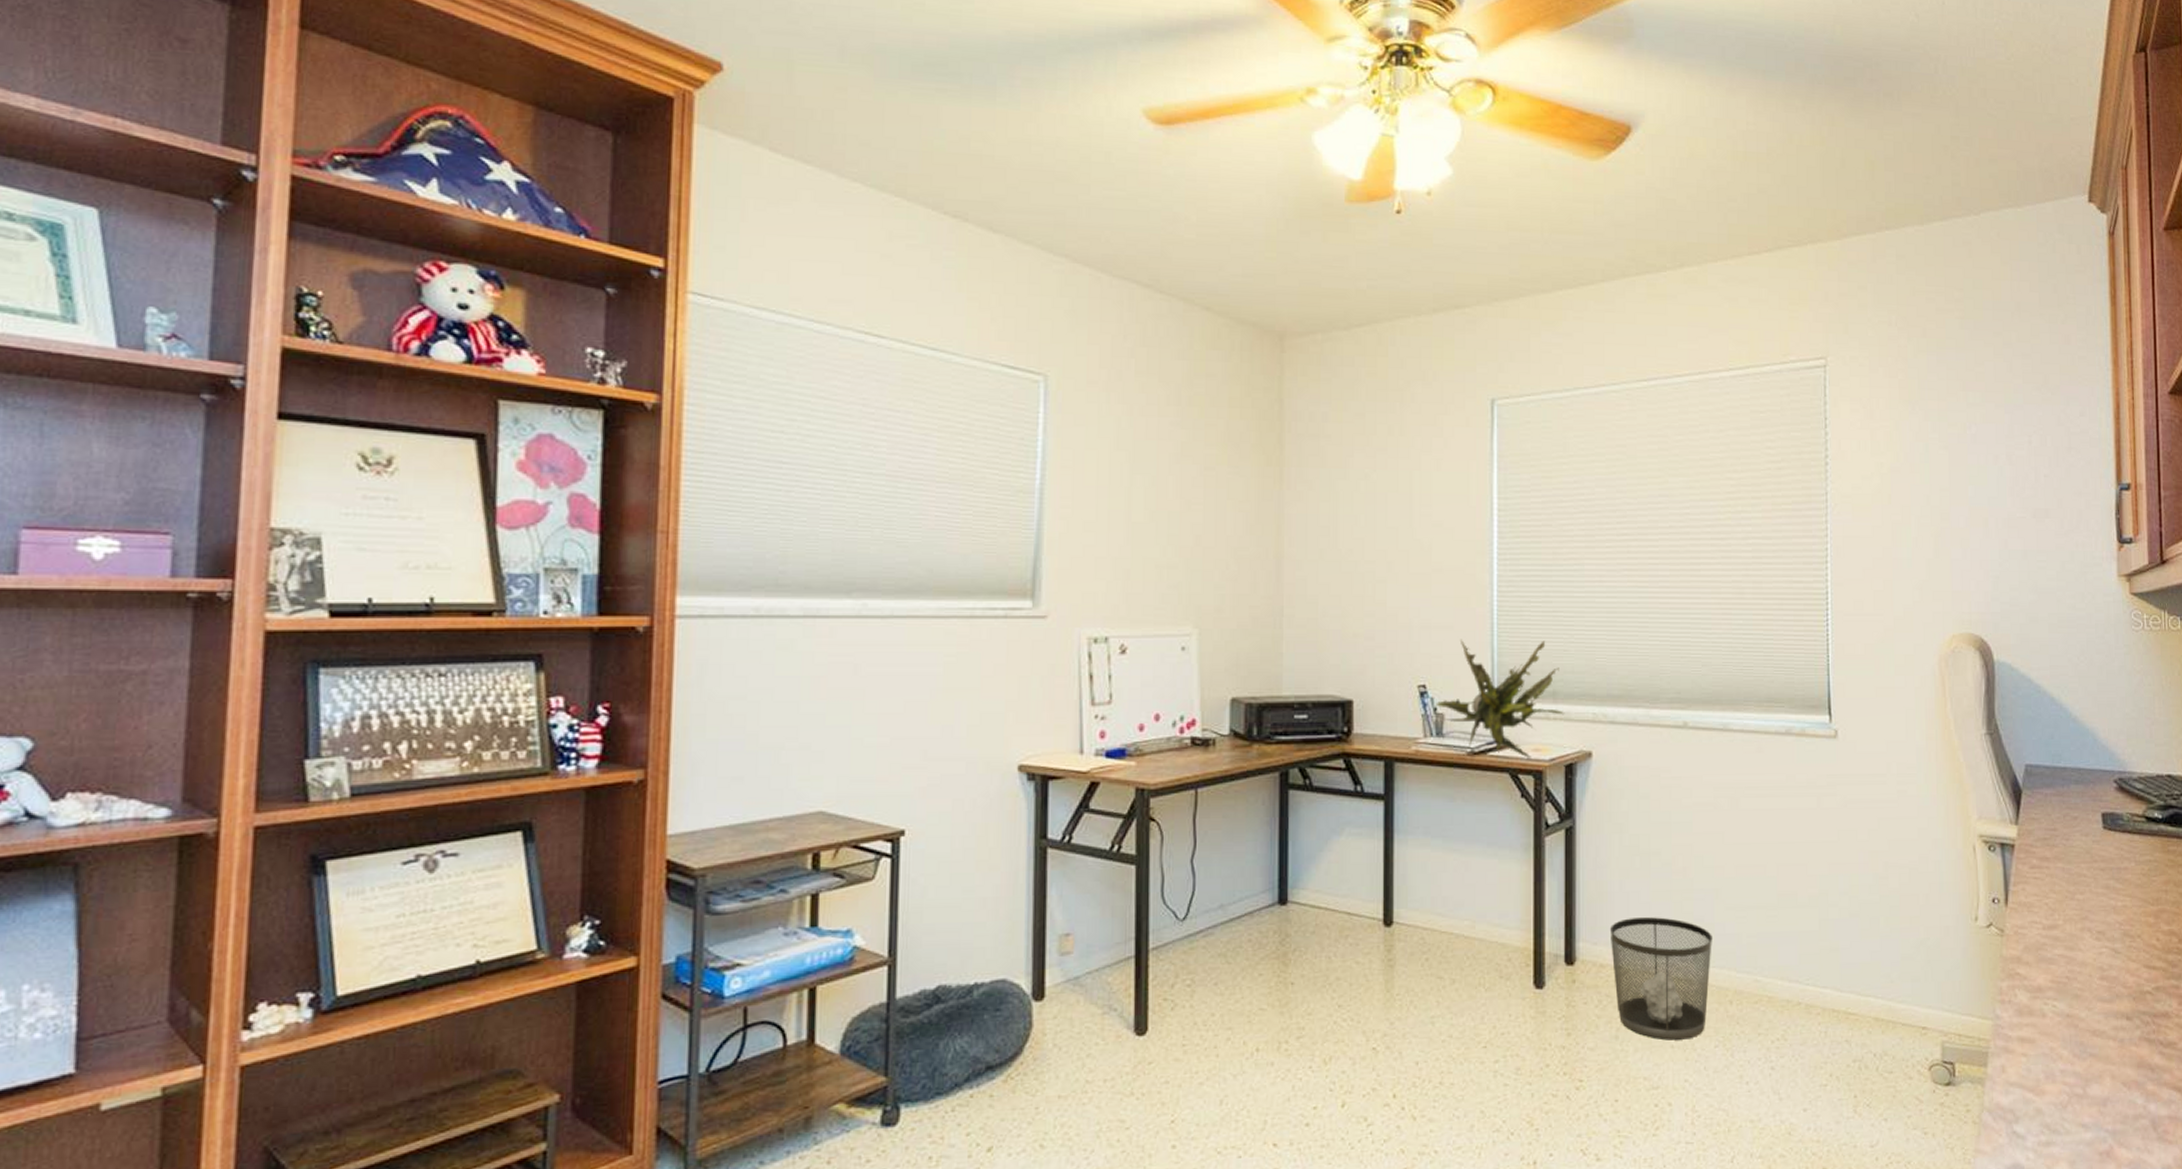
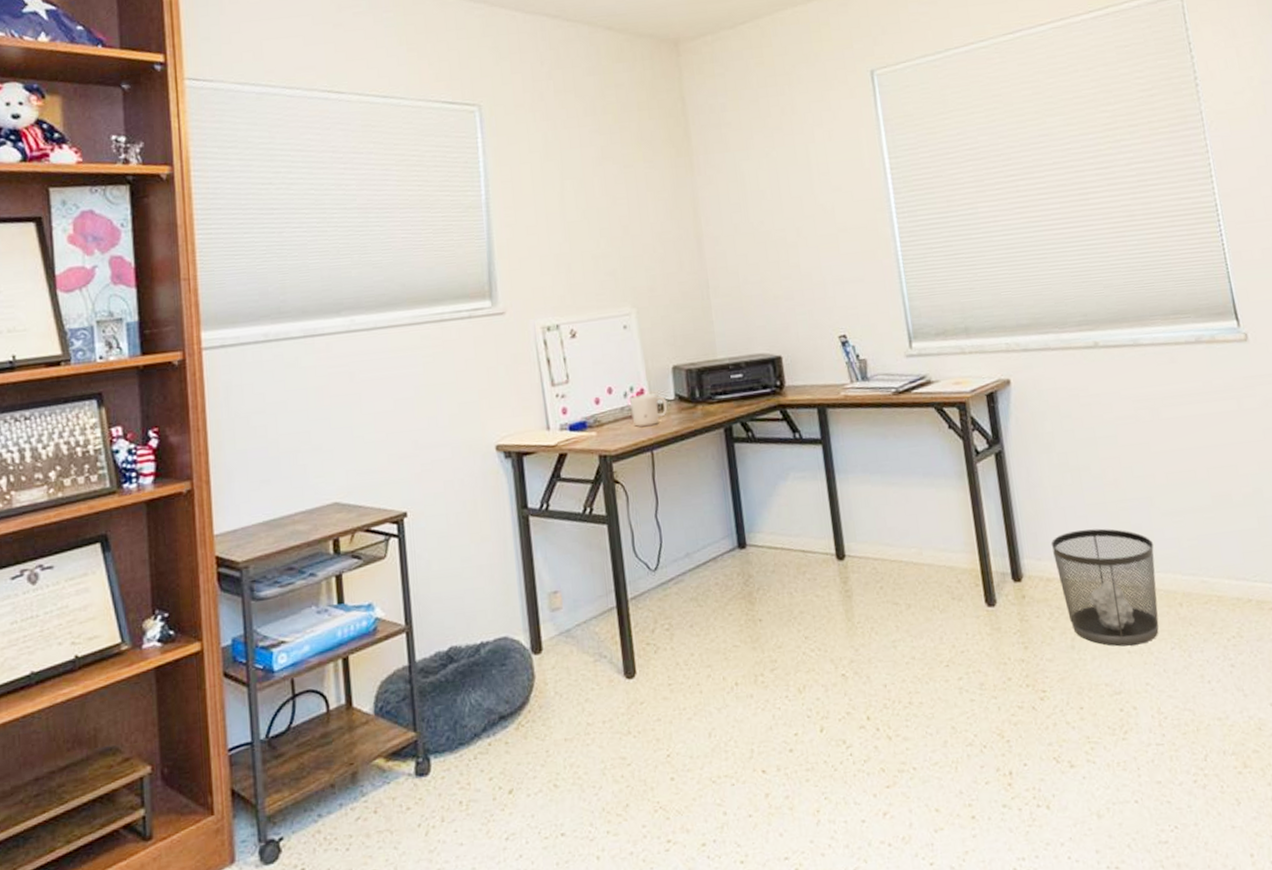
mug: none [1178,726,1220,761] -> present [630,393,668,427]
plant: present [1435,639,1565,758] -> none [857,282,979,393]

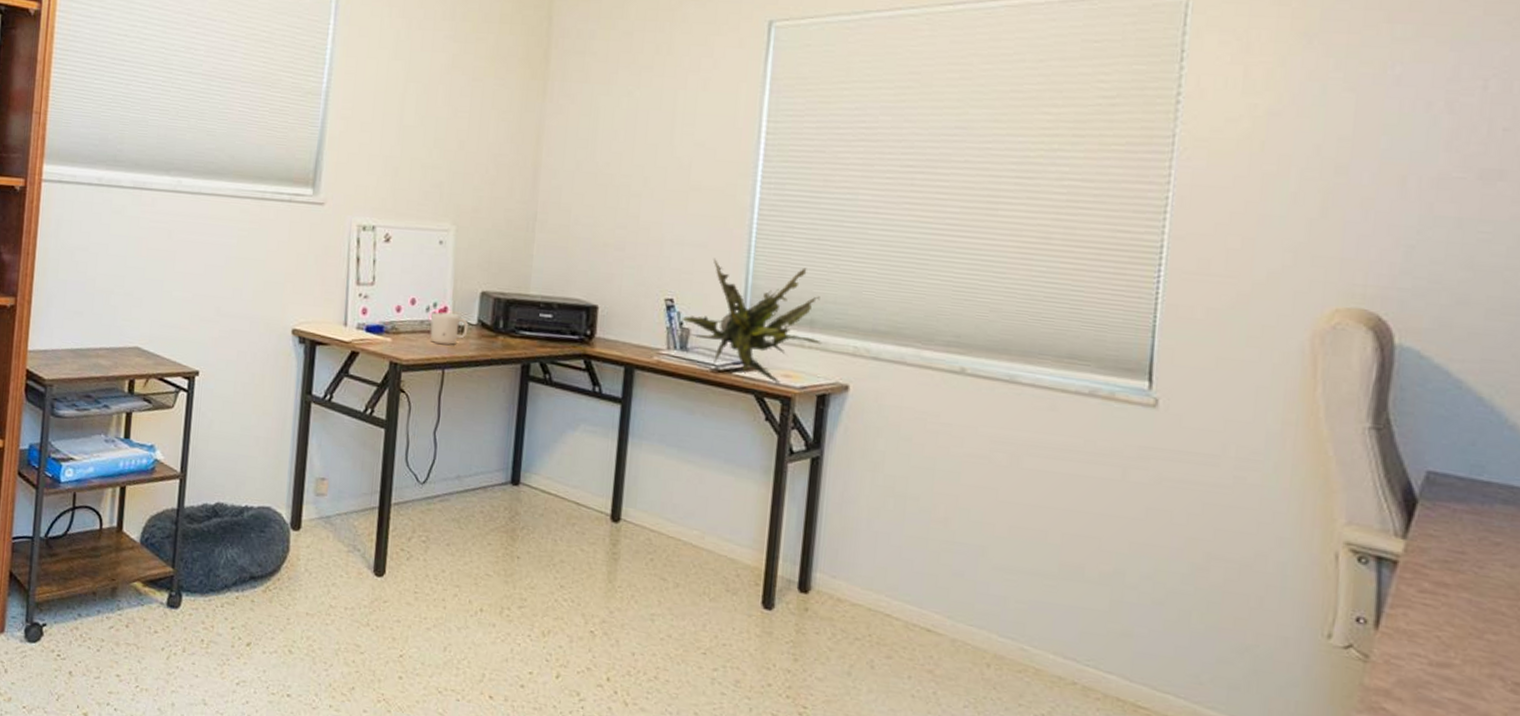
plant: none [857,282,979,393] -> present [682,258,822,383]
waste bin: present [1050,528,1159,646] -> none [851,558,973,693]

